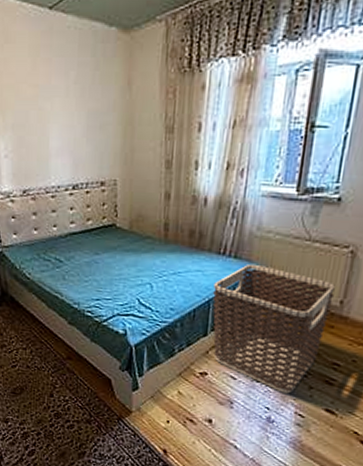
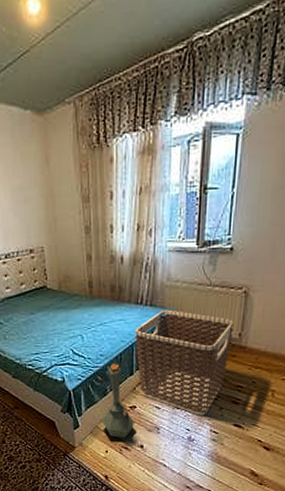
lantern: none [165,319,205,409] -> present [101,363,135,438]

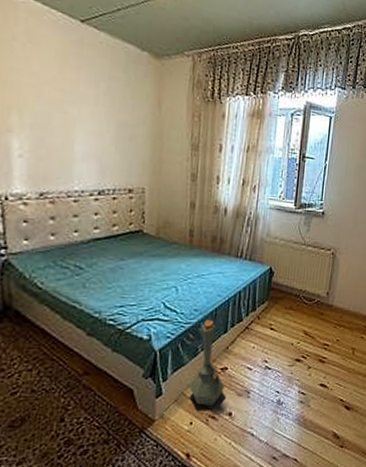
clothes hamper: present [135,309,234,415] -> none [232,265,323,376]

